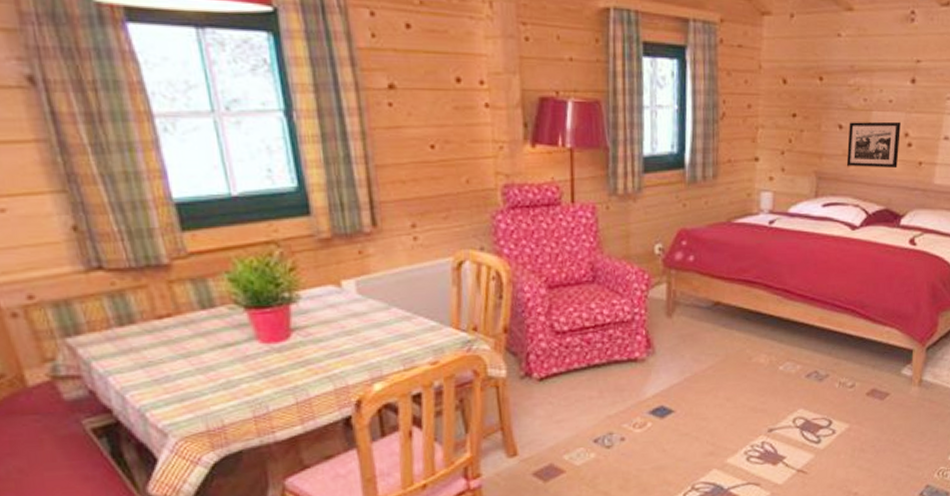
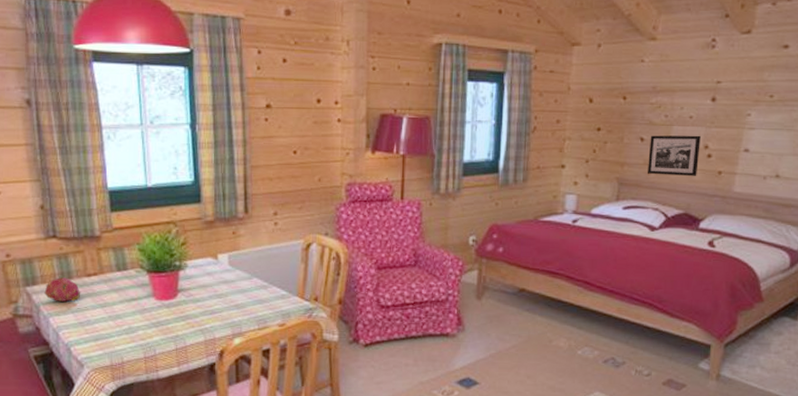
fruit: none [94,322,152,355] -> present [44,277,81,302]

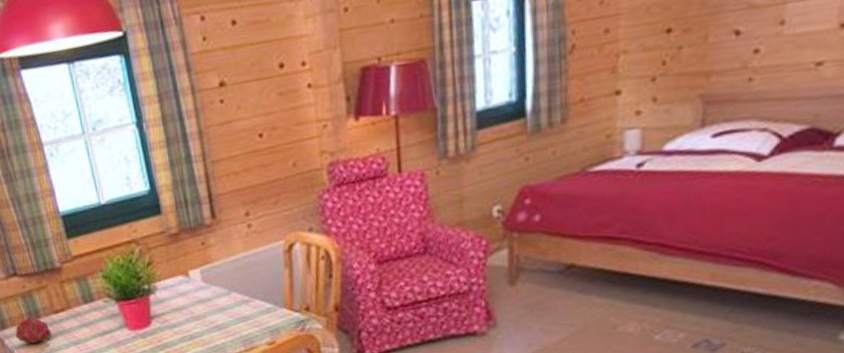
picture frame: present [648,135,701,176] -> none [748,9,833,81]

